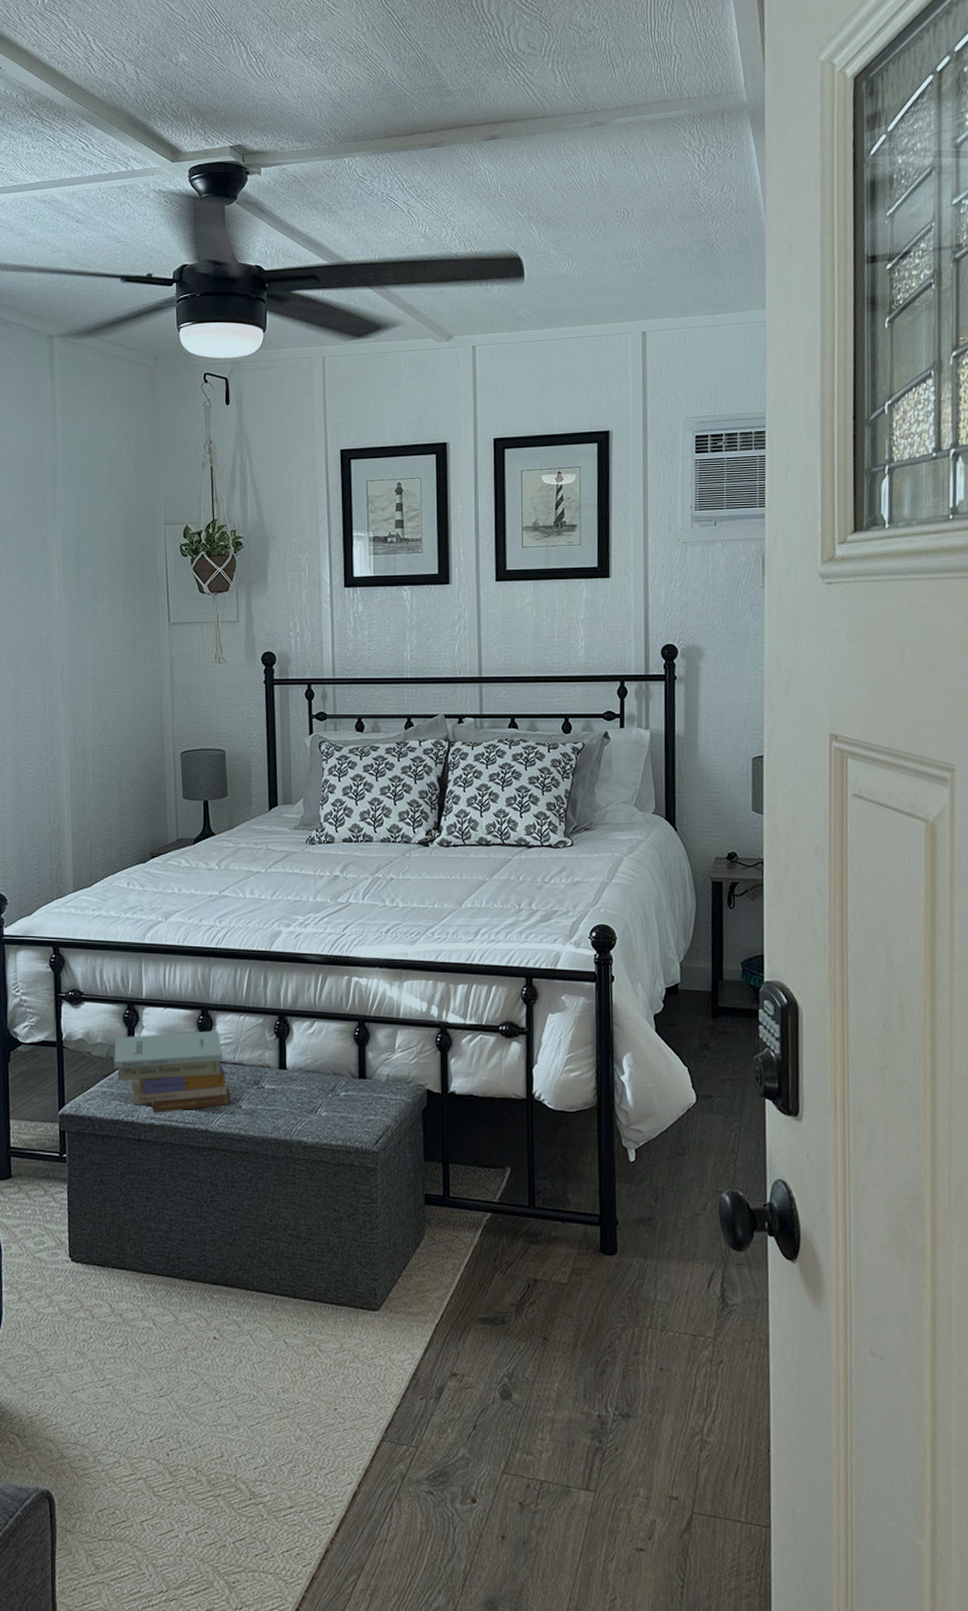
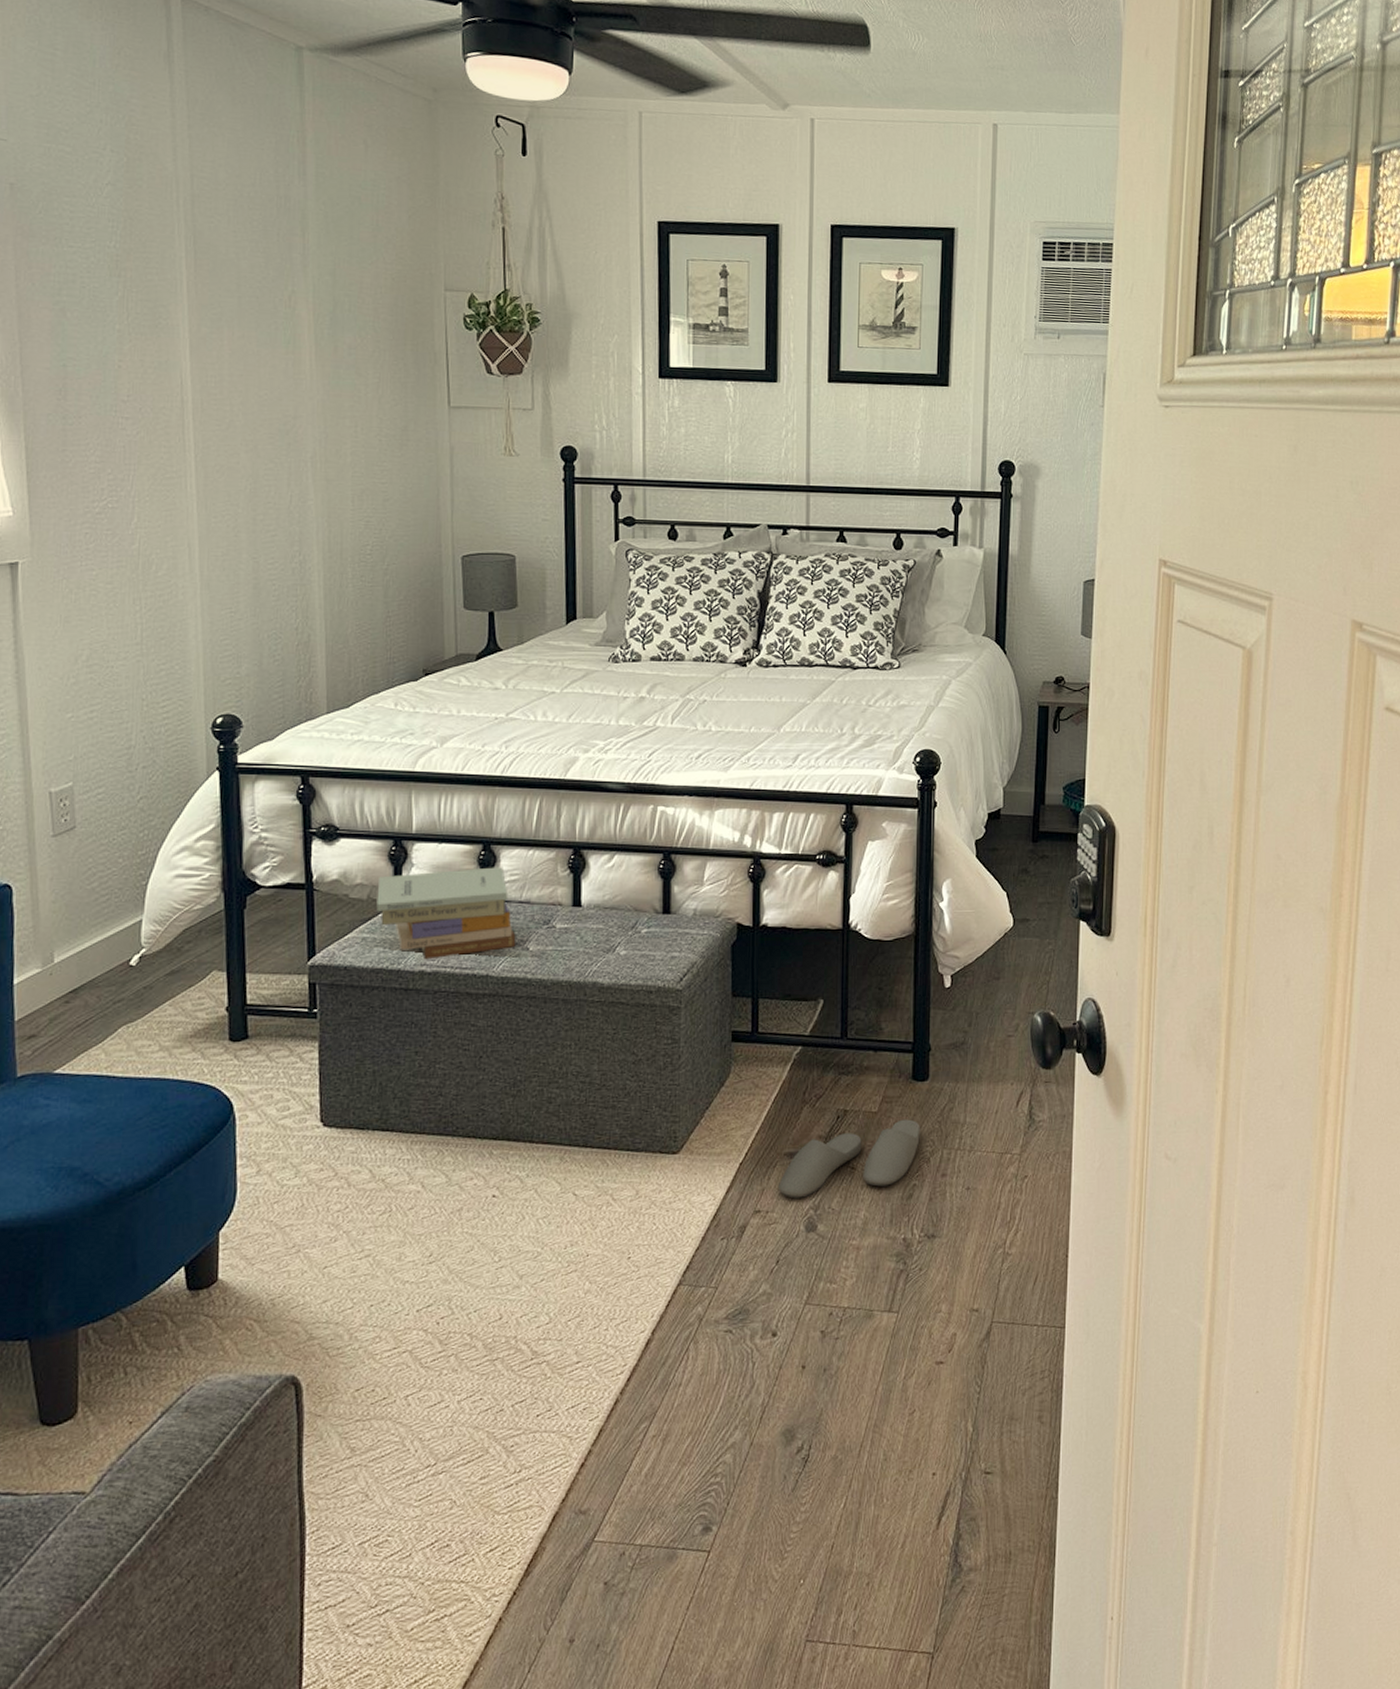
slippers: none [473,1293,611,1365] -> present [779,1119,920,1199]

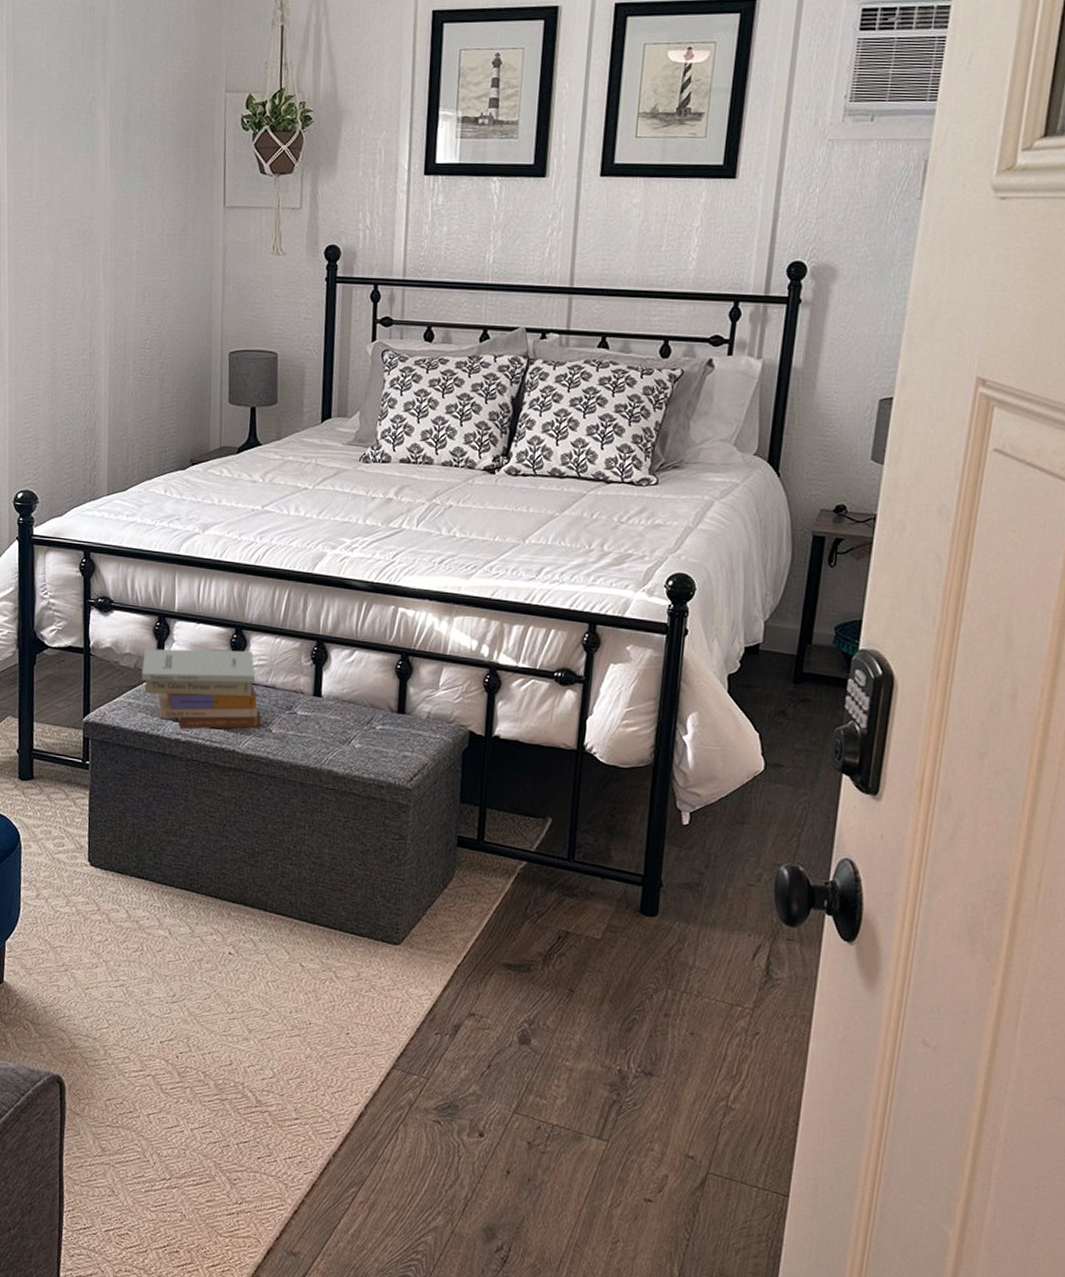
slippers: present [779,1119,920,1199] -> none [494,951,645,1015]

